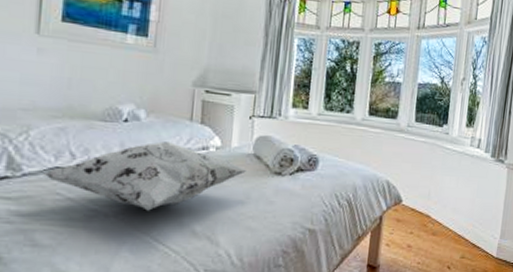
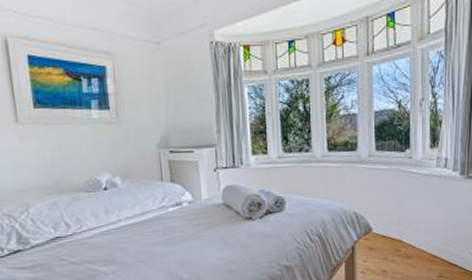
decorative pillow: present [43,140,248,211] -> none [47,201,220,266]

